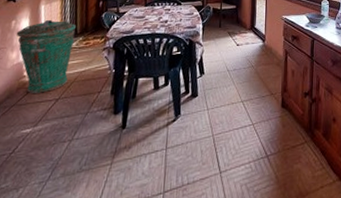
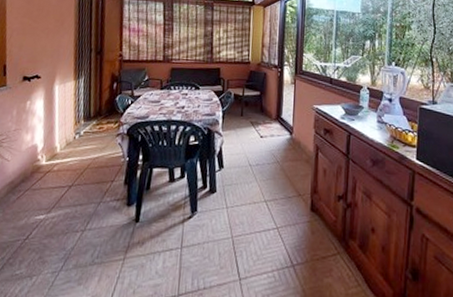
trash can: present [16,19,76,93] -> none [30,101,90,179]

